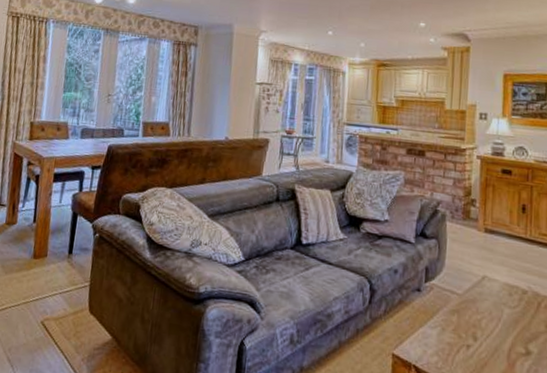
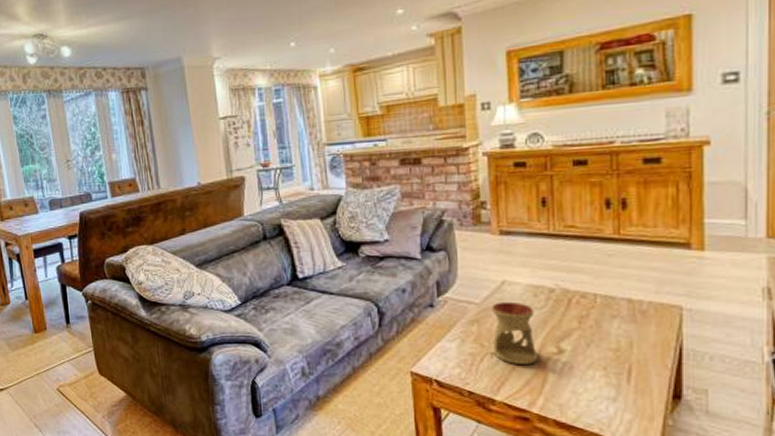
oil burner: none [469,296,509,362] -> present [492,301,538,364]

